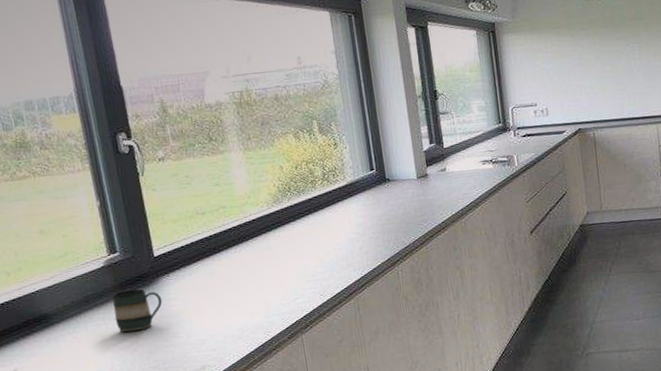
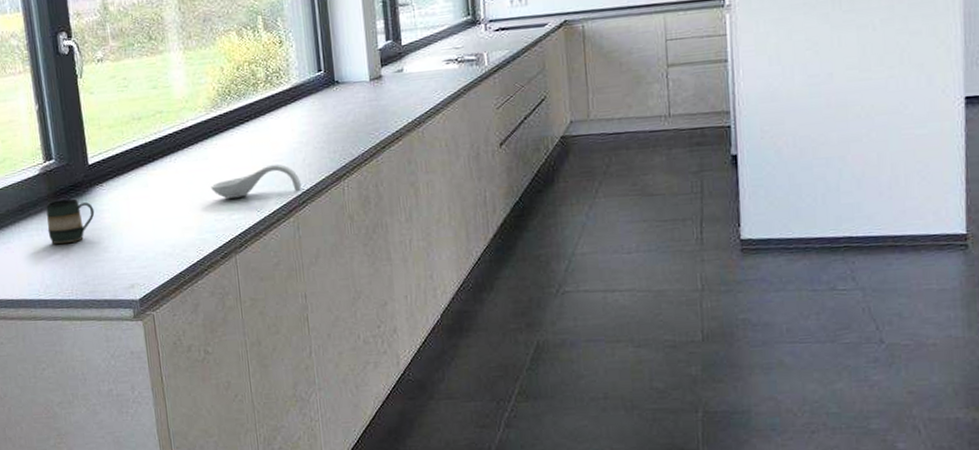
spoon rest: none [276,252,360,285] -> present [211,164,301,199]

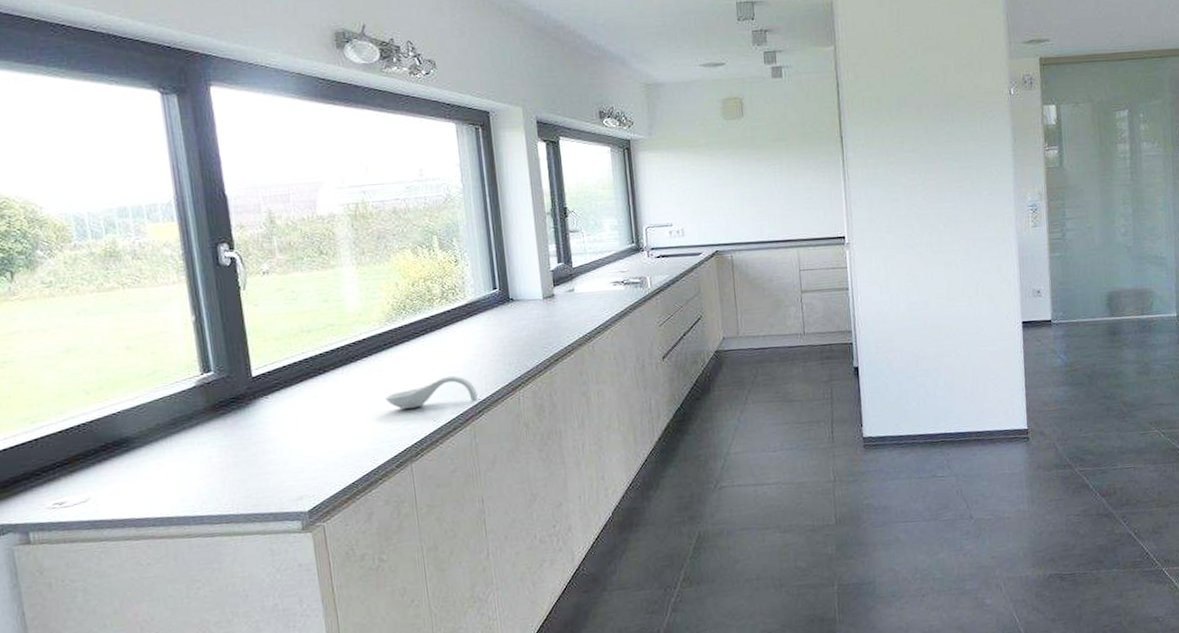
mug: present [46,198,95,245] -> none [203,411,259,459]

